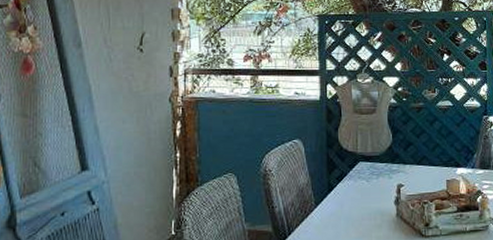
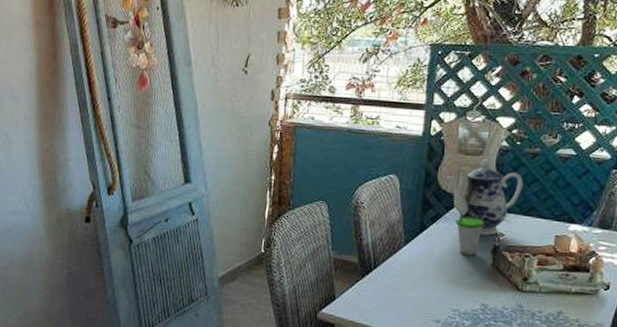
teapot: none [346,117,413,188] -> present [446,159,523,236]
cup: none [357,163,385,210] -> present [455,206,485,256]

